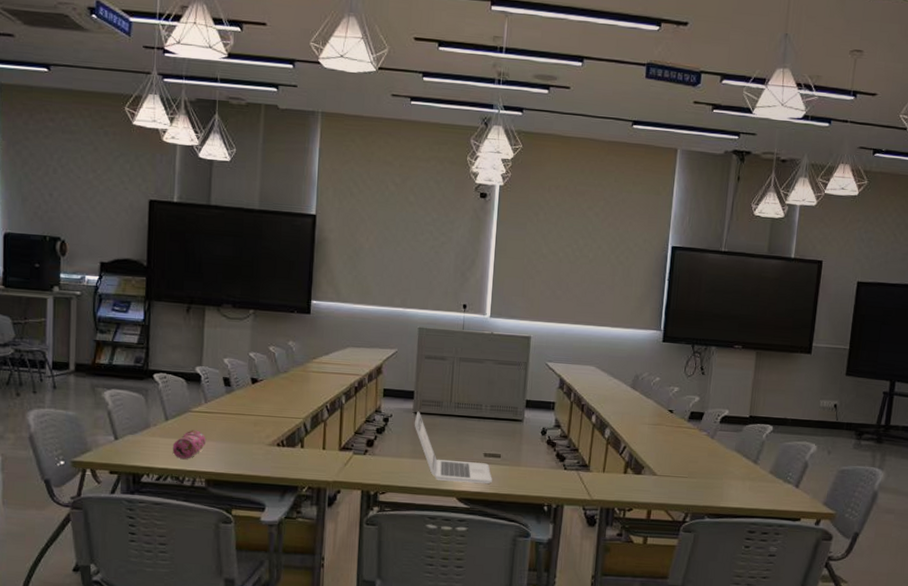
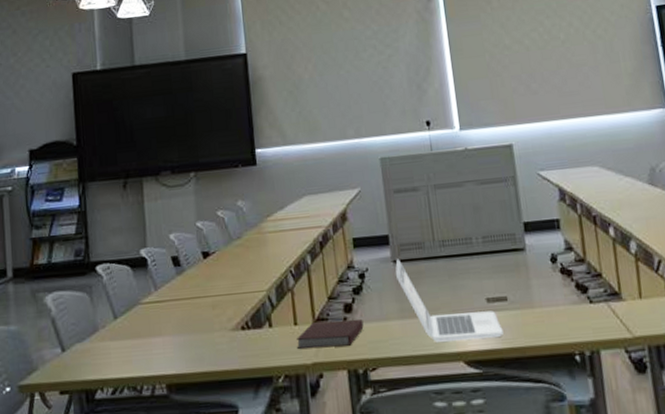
pencil case: present [172,430,207,459] -> none [125,325,162,363]
notebook: none [323,450,381,472] -> present [297,319,364,349]

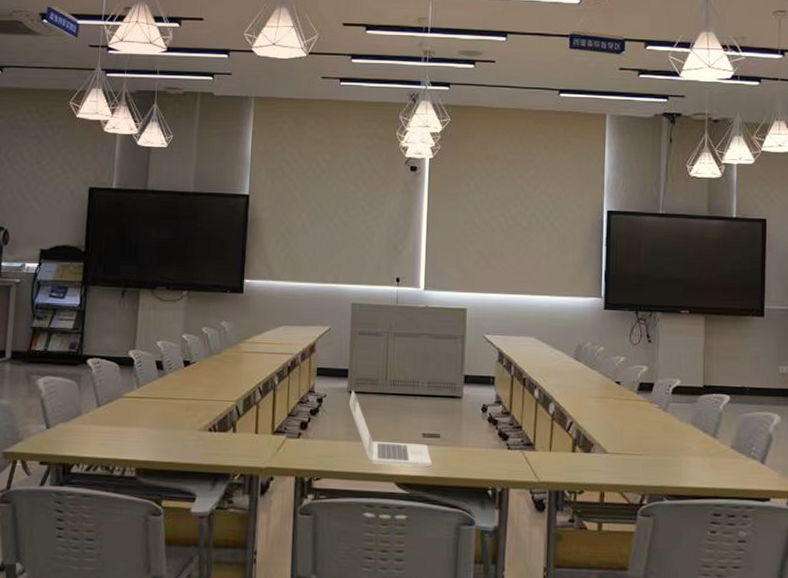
notebook: present [297,319,364,349] -> none [255,434,315,457]

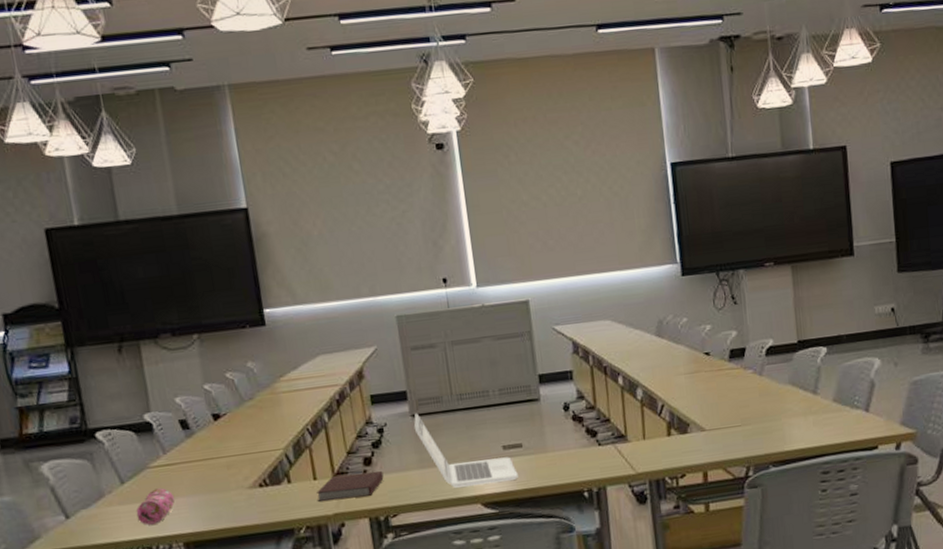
pencil case: none [103,416,138,447] -> present [136,488,176,525]
notebook: none [255,434,315,457] -> present [317,470,384,501]

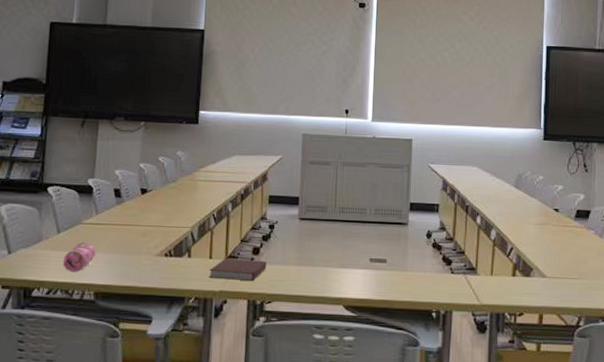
laptop: present [414,413,518,488] -> none [299,217,379,291]

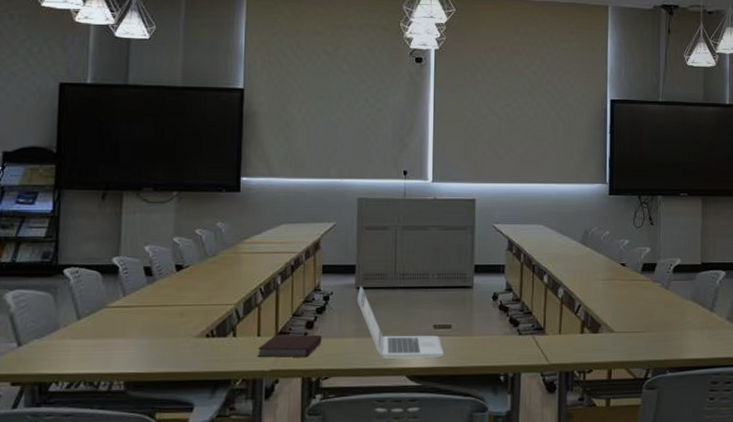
pencil case: present [63,242,96,272] -> none [85,327,125,361]
laptop: none [299,217,379,291] -> present [357,286,444,359]

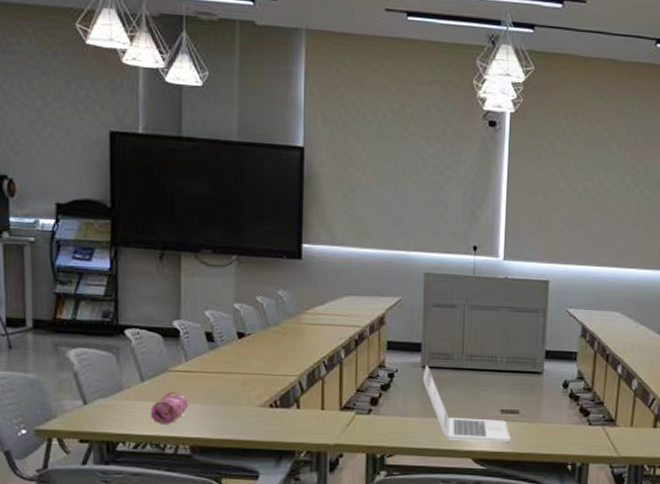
pencil case: none [85,327,125,361] -> present [150,391,189,424]
notebook: present [258,334,322,358] -> none [322,410,387,433]

